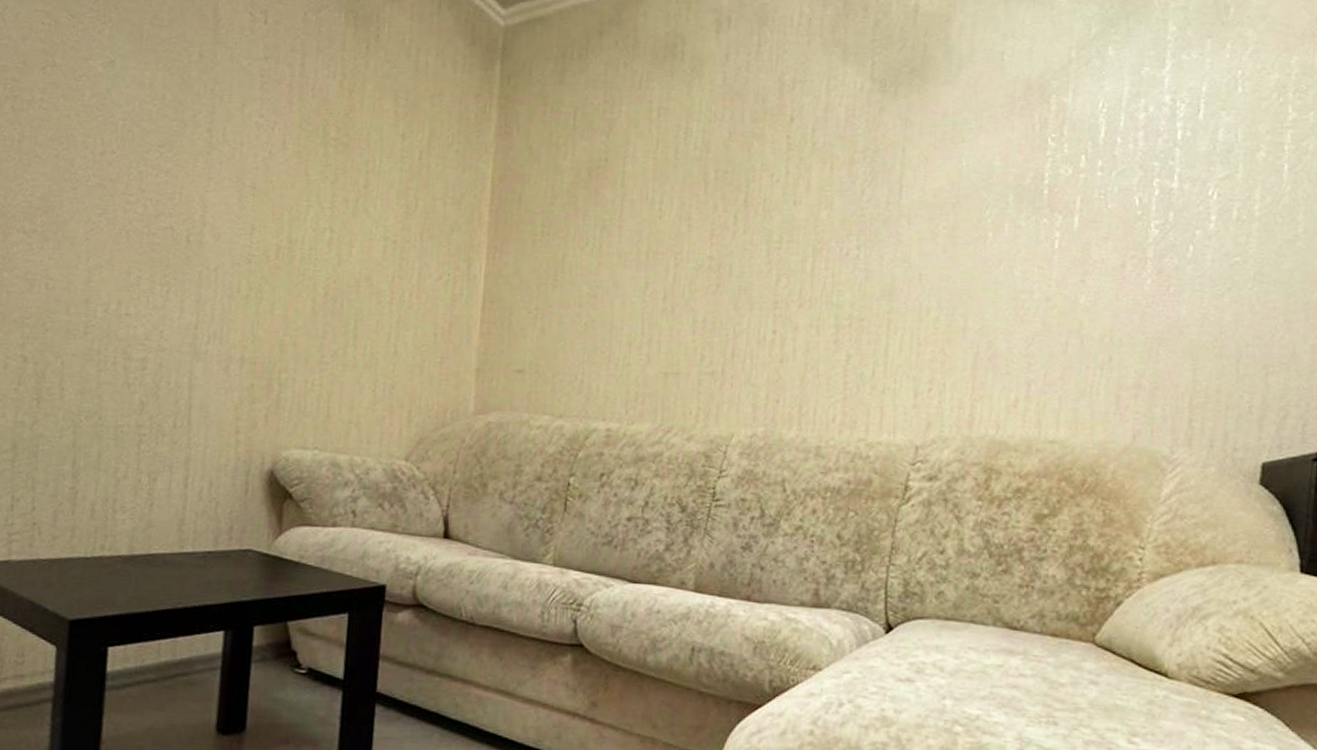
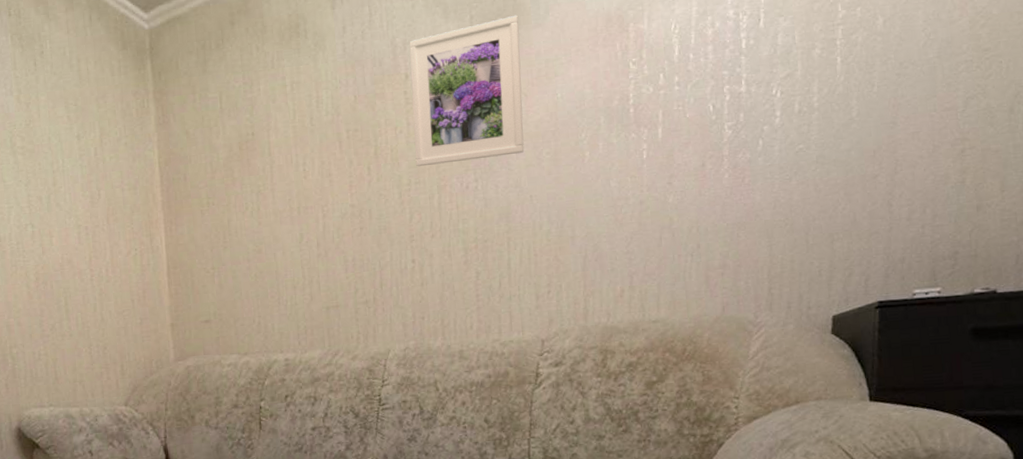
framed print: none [791,67,927,224] -> present [409,15,525,167]

